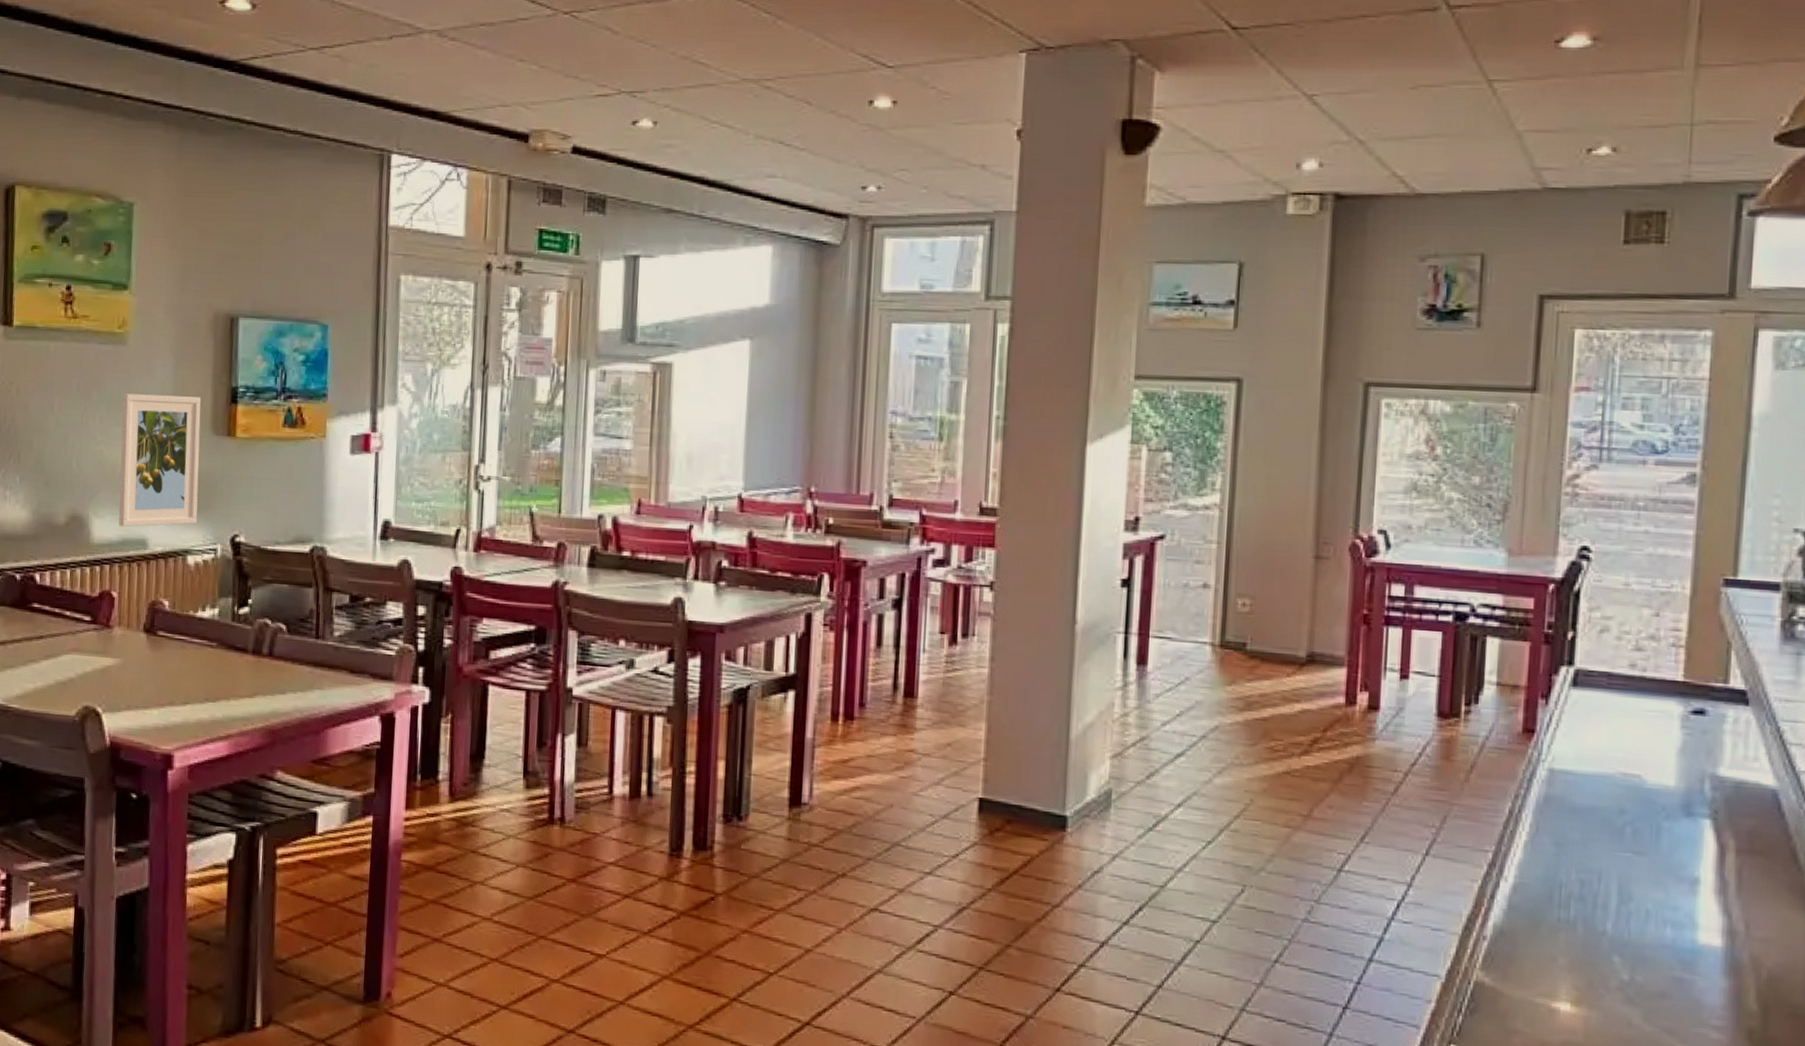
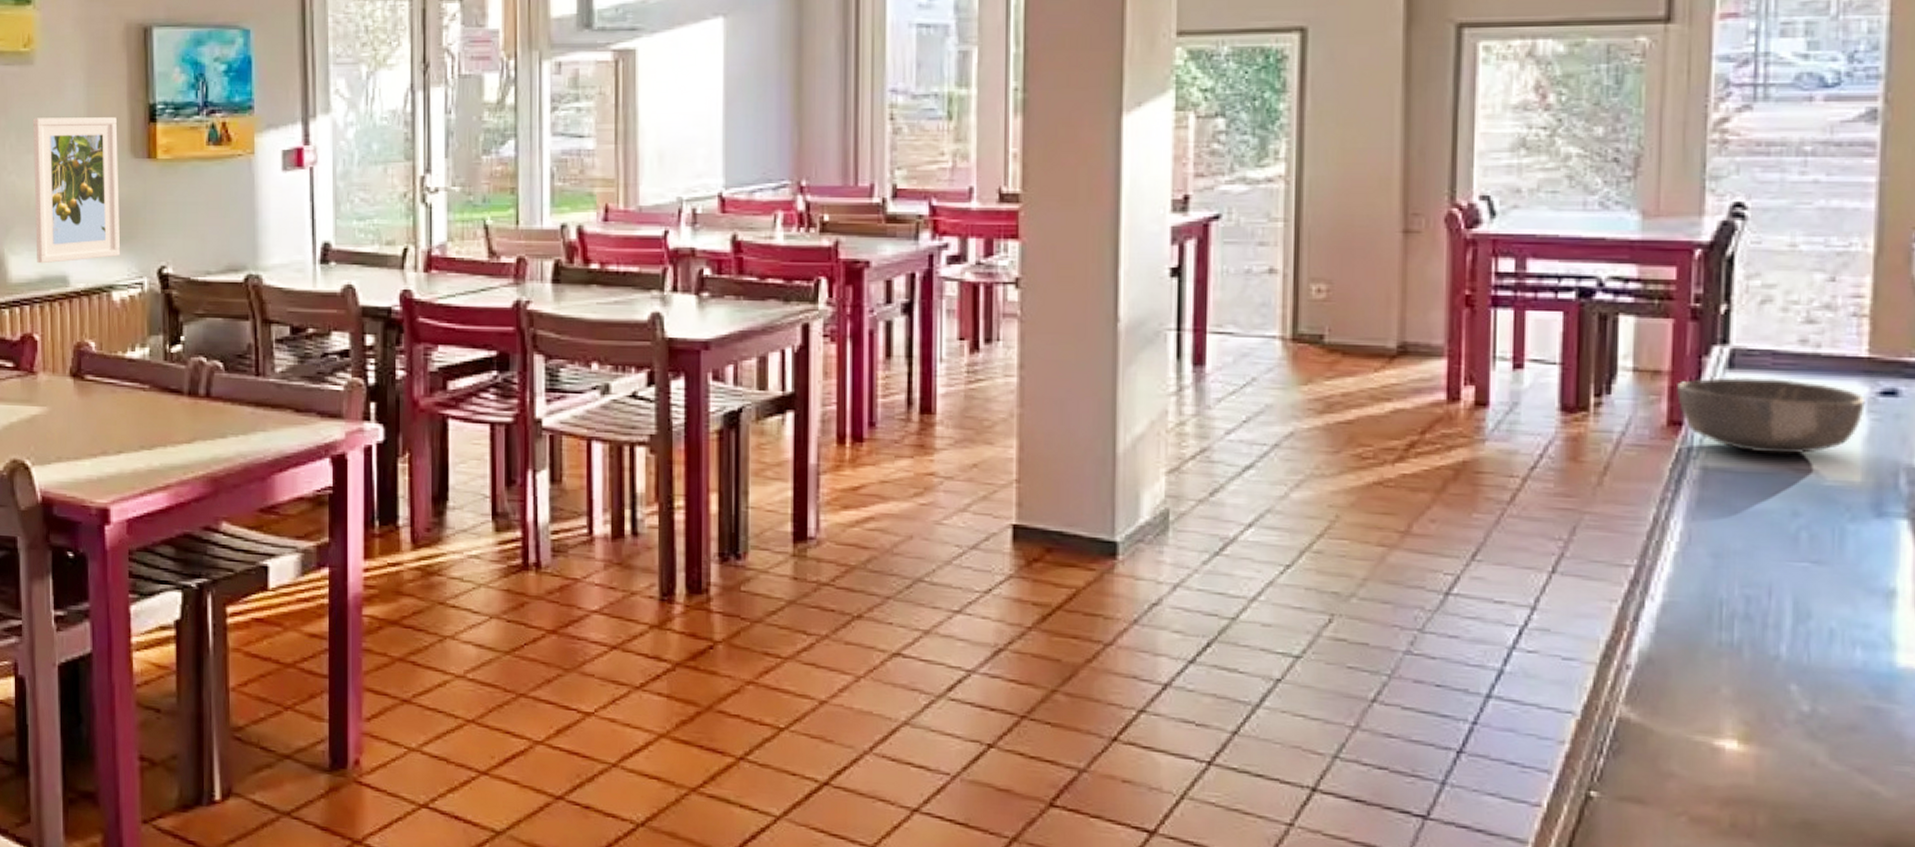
bowl: none [1531,693,1680,762] -> present [1677,377,1865,455]

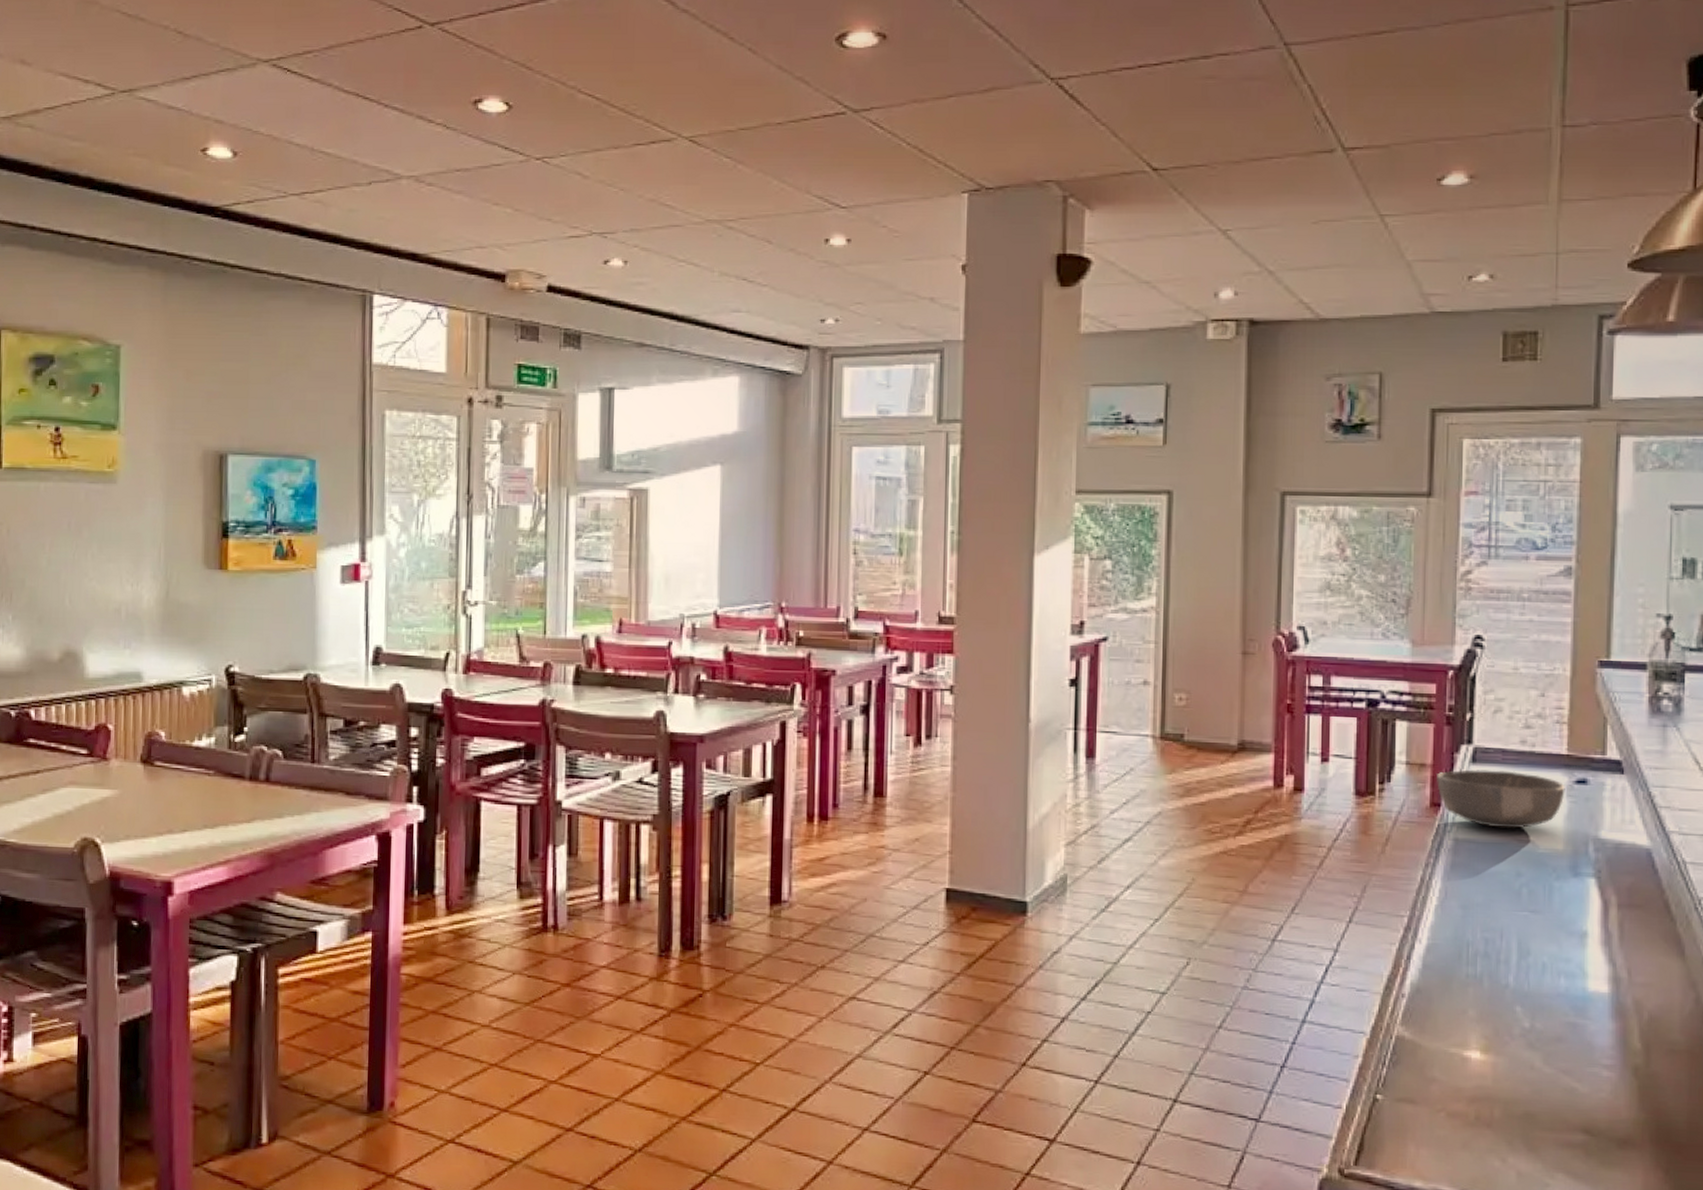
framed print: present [32,117,120,264] -> none [113,531,193,661]

